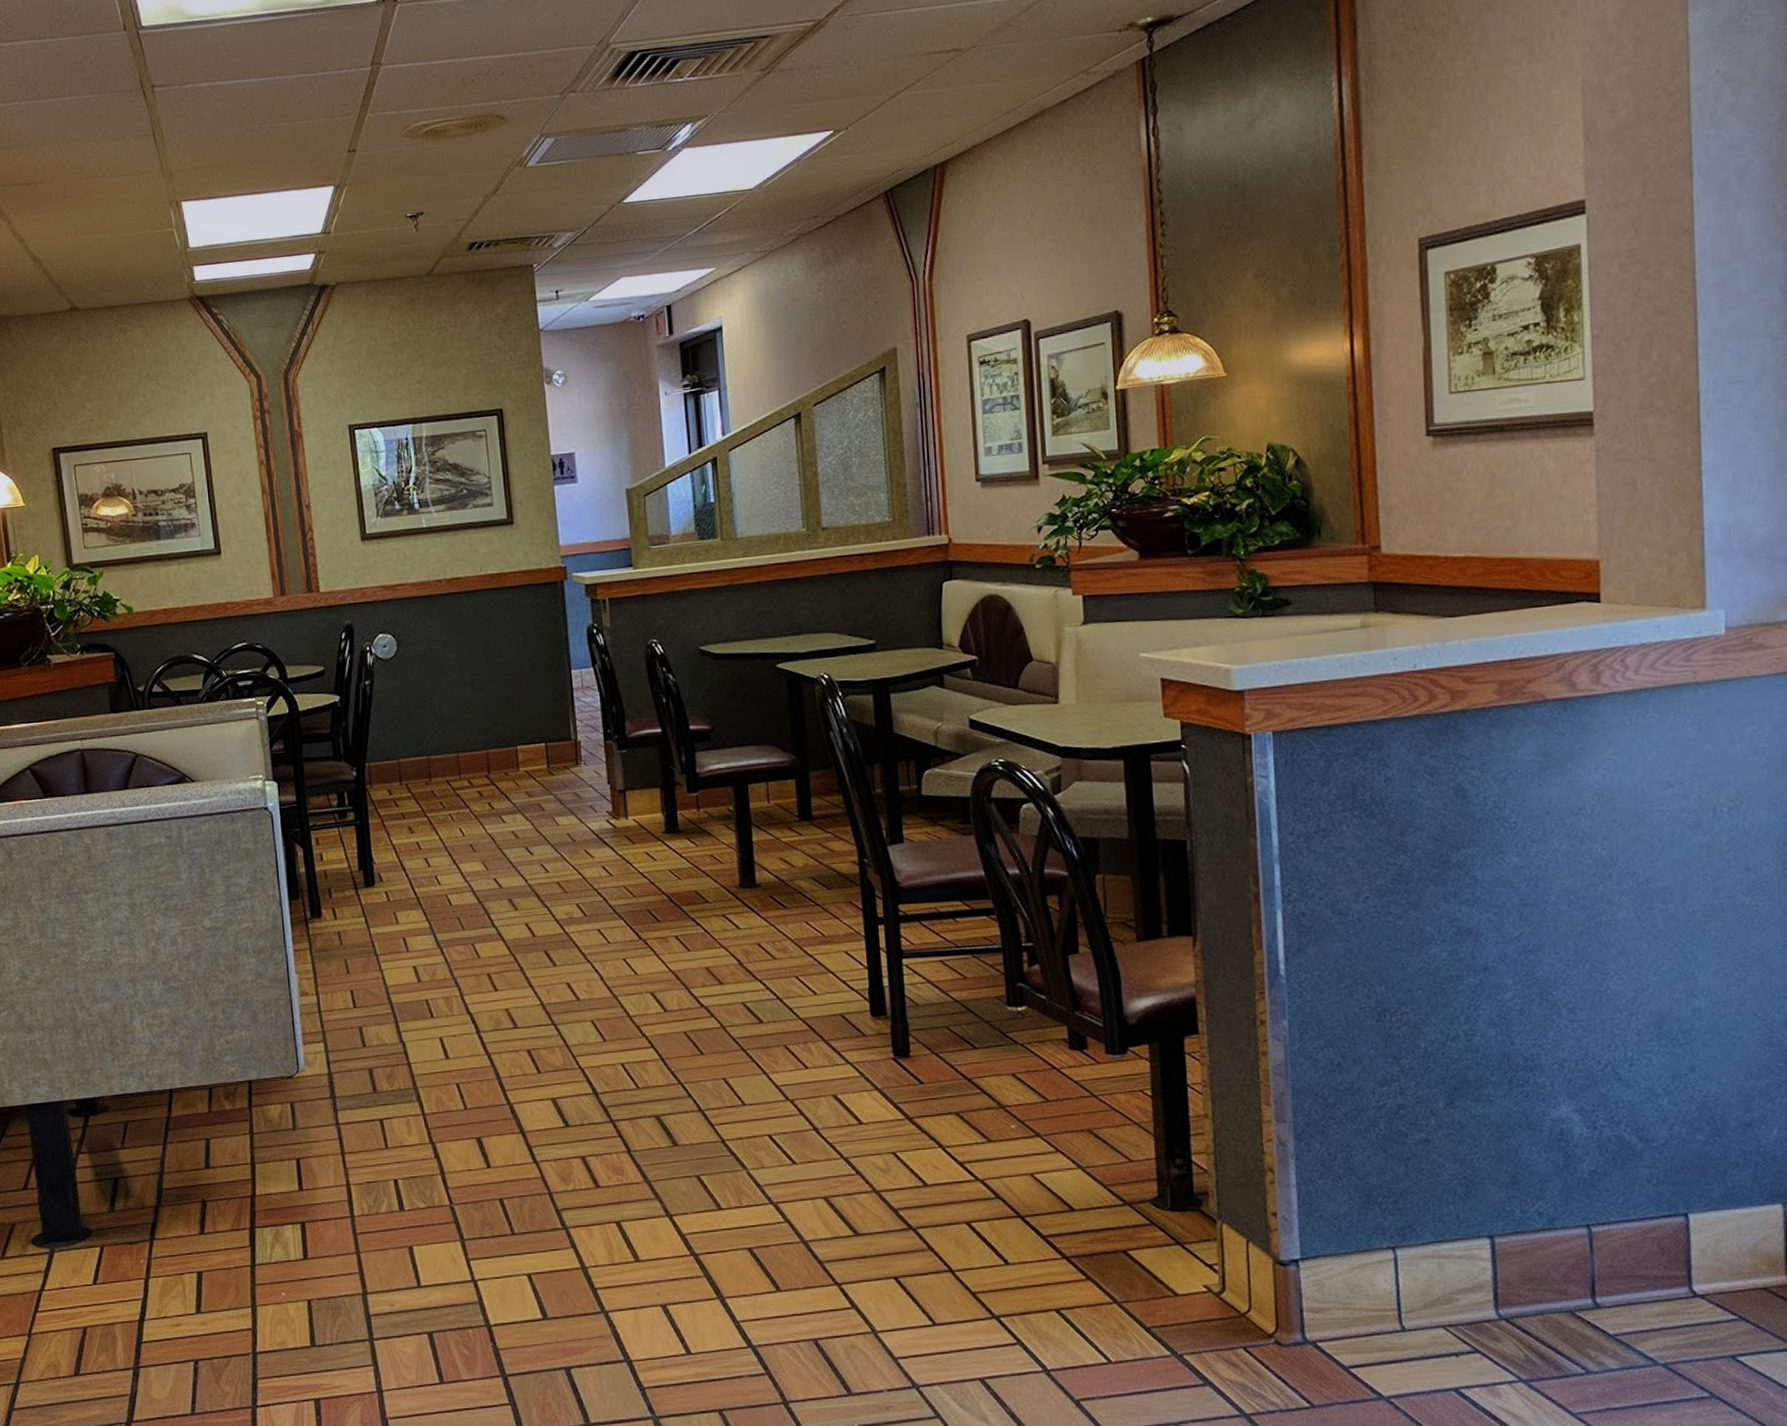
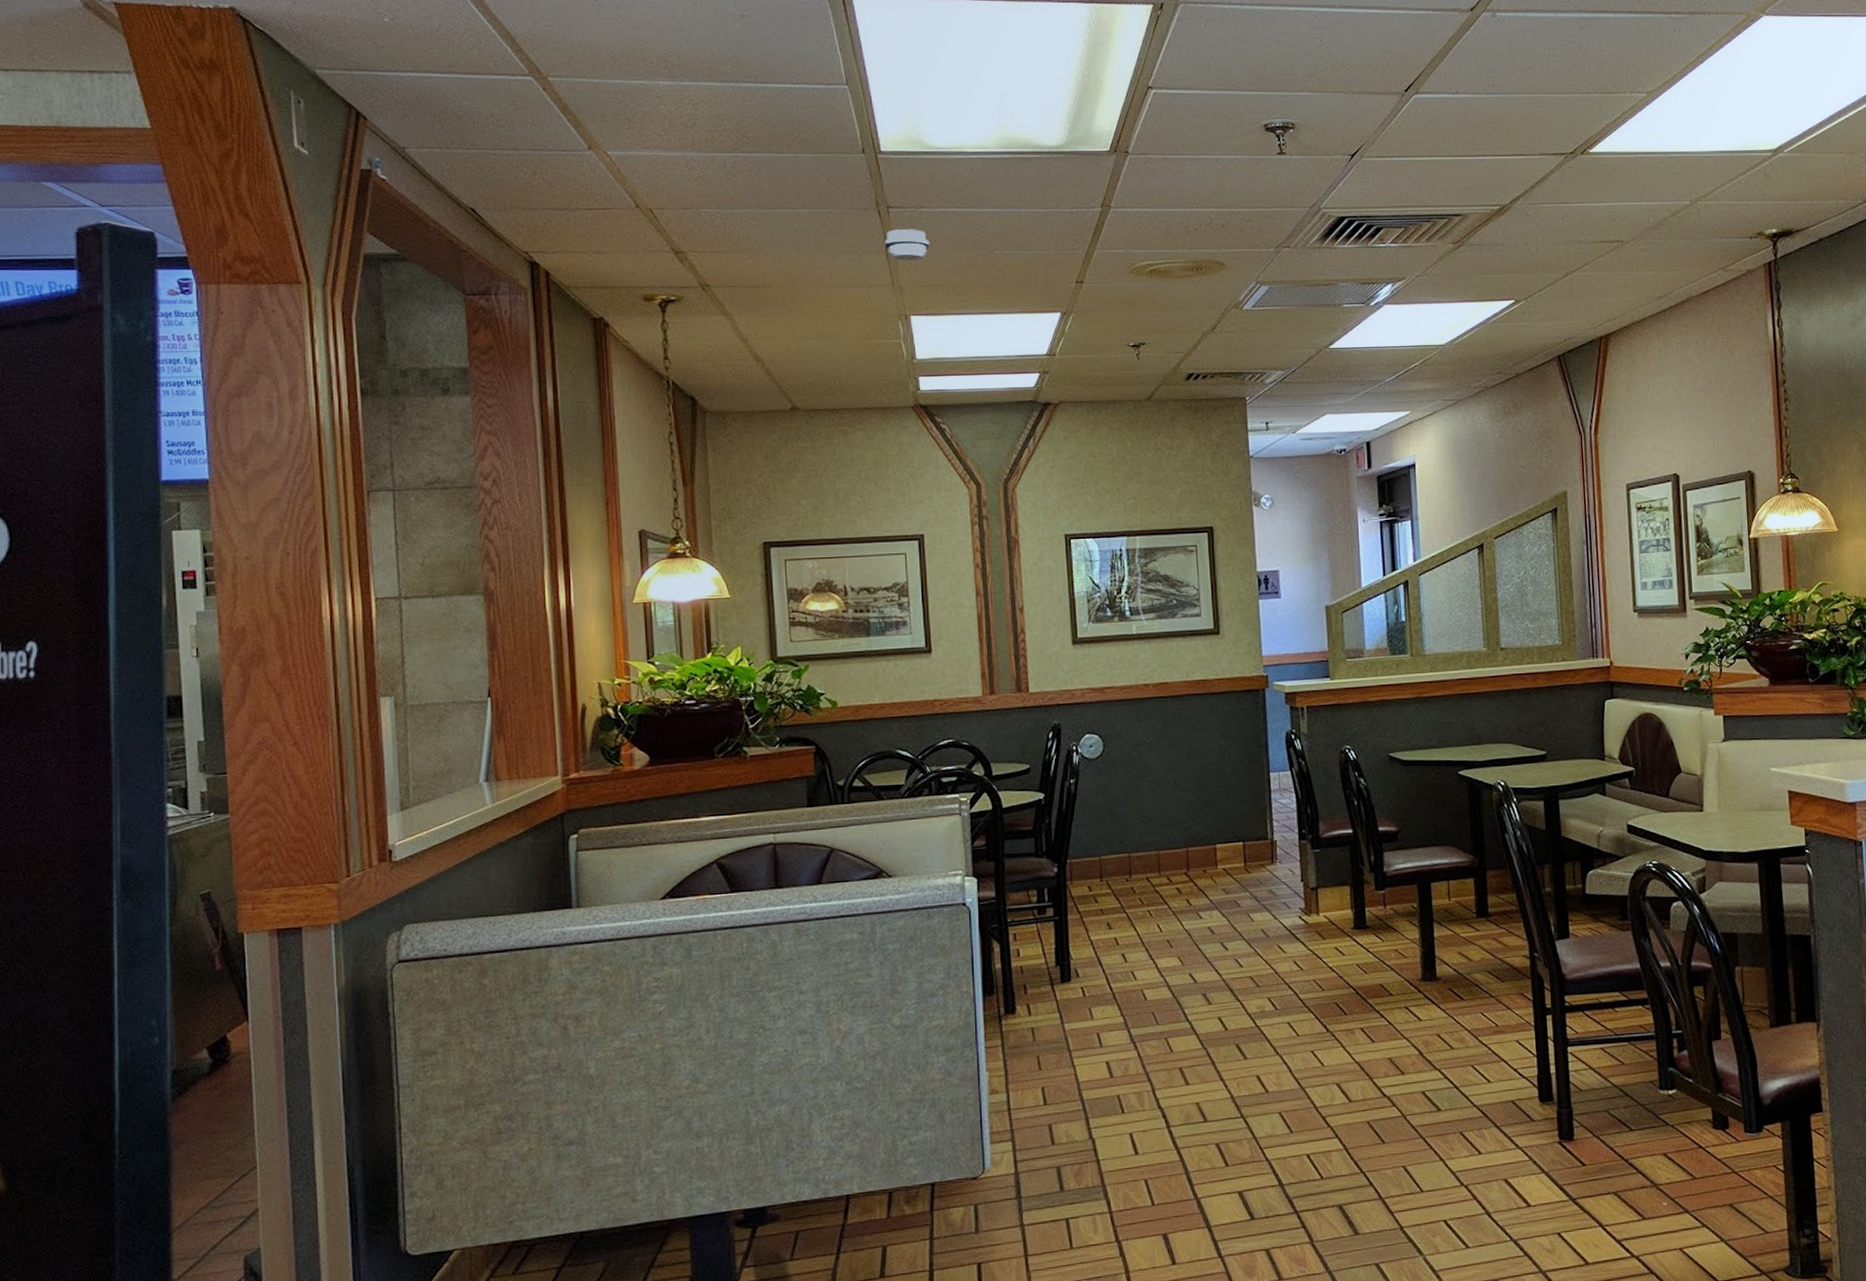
smoke detector: none [151,108,197,144] -> present [884,229,930,261]

